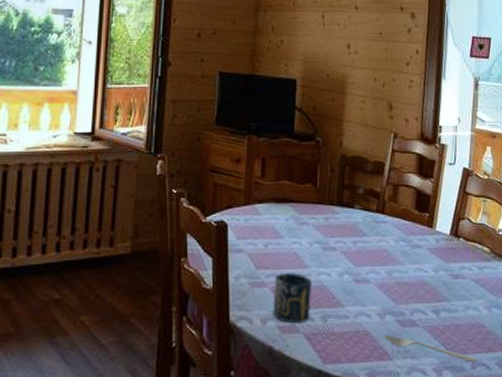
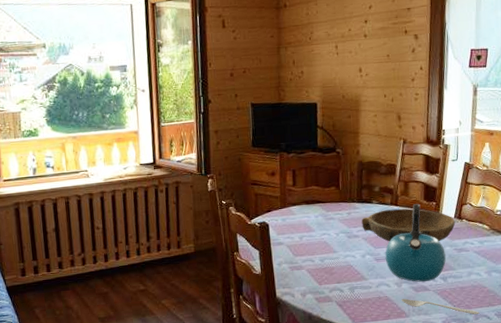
cup: present [273,273,312,324] -> none [310,257,341,295]
bowl: none [341,217,451,263] -> present [361,208,456,241]
kettle: none [367,213,439,314] -> present [385,203,446,282]

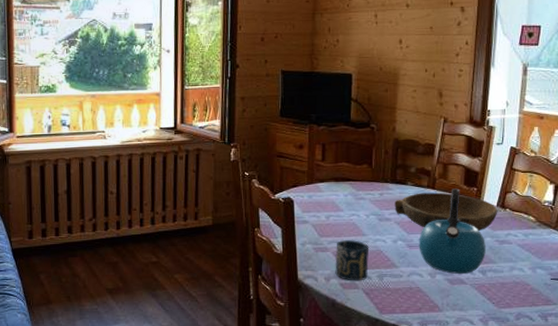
cup: none [310,257,341,295] -> present [335,240,370,281]
spoon: present [401,298,480,315] -> none [434,291,522,315]

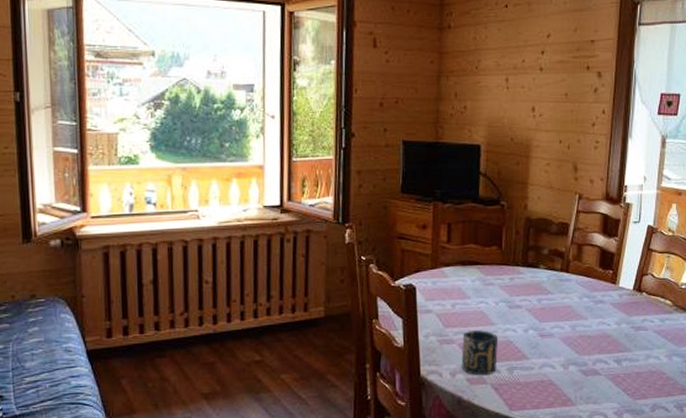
bowl: present [394,192,498,231] -> none [526,276,634,317]
kettle: present [418,188,486,274] -> none [551,271,621,364]

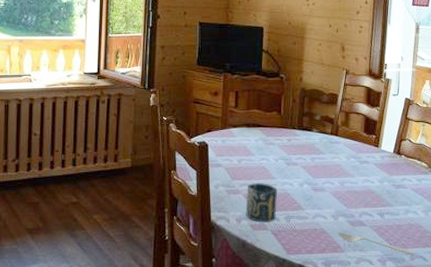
spoon: none [567,383,657,406] -> present [337,232,416,255]

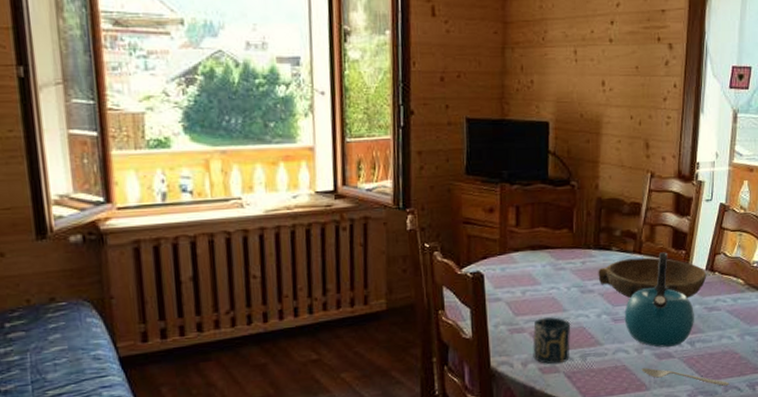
bowl: none [301,139,394,175] -> present [598,257,707,298]
kettle: none [323,135,383,216] -> present [624,252,694,348]

